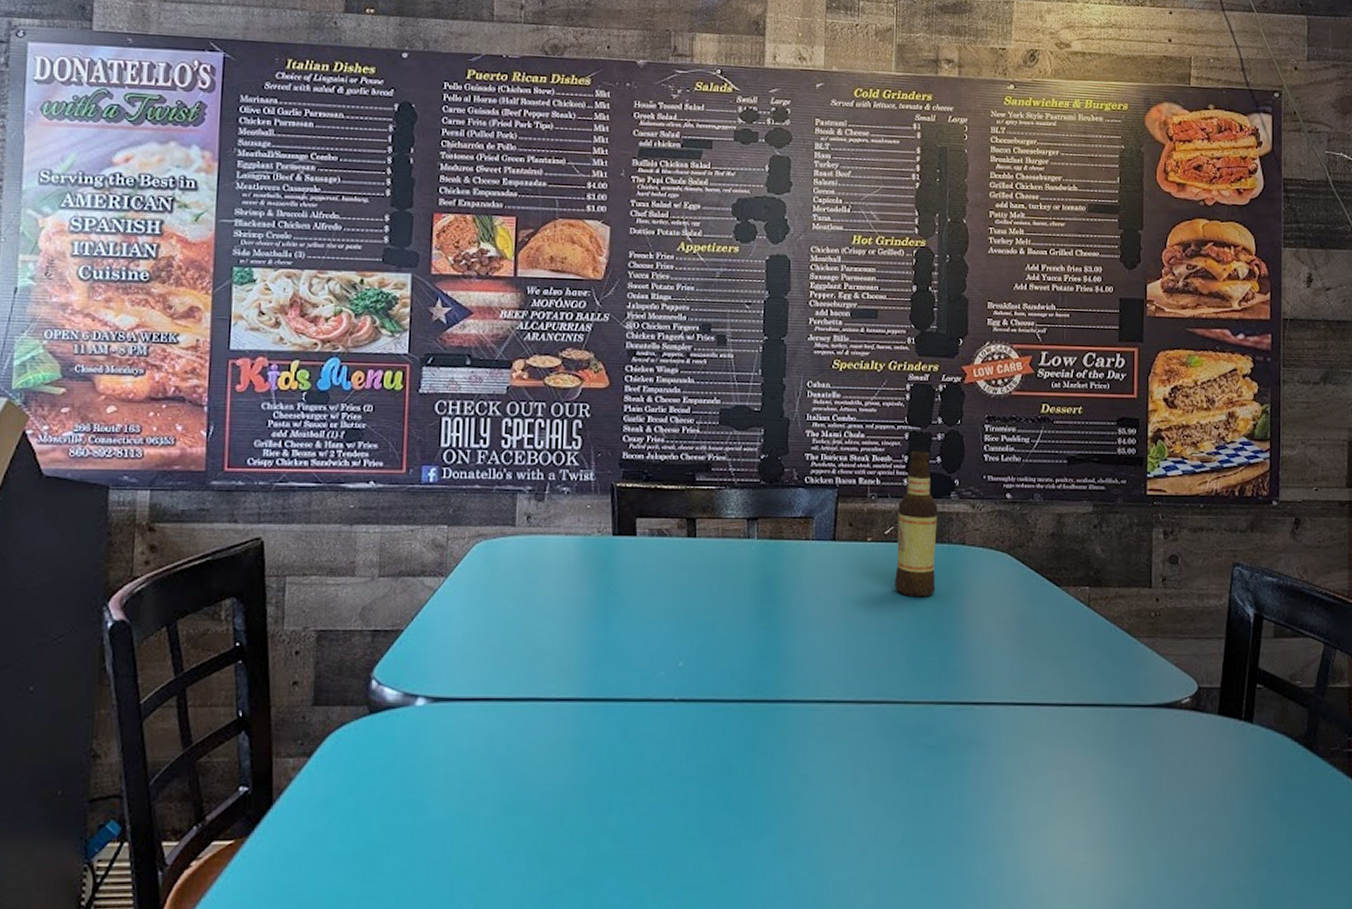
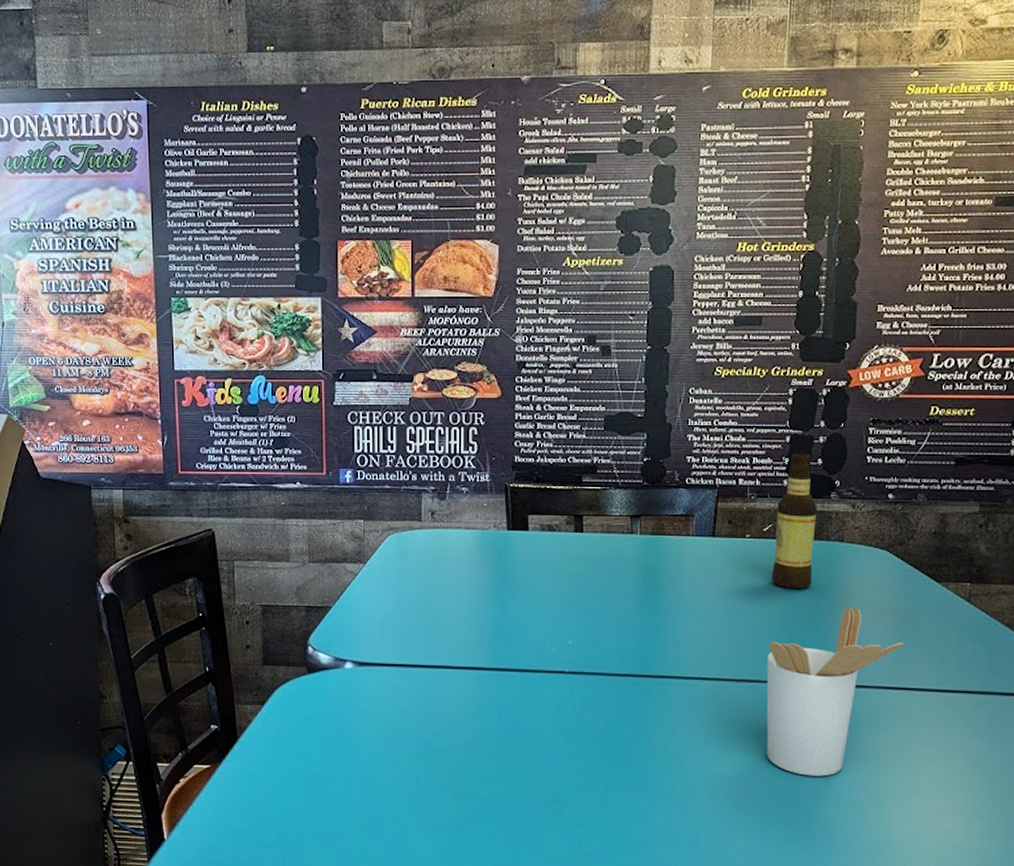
utensil holder: none [892,616,1029,810] -> present [766,608,904,777]

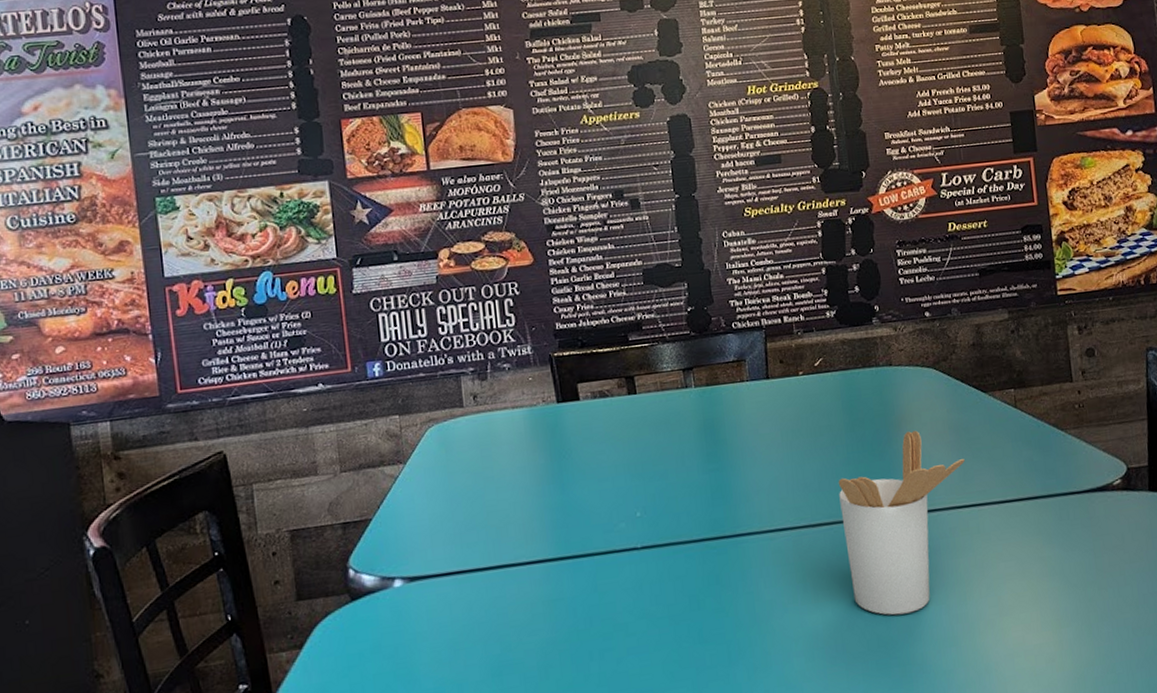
bottle: present [772,452,817,590] -> none [823,282,869,422]

